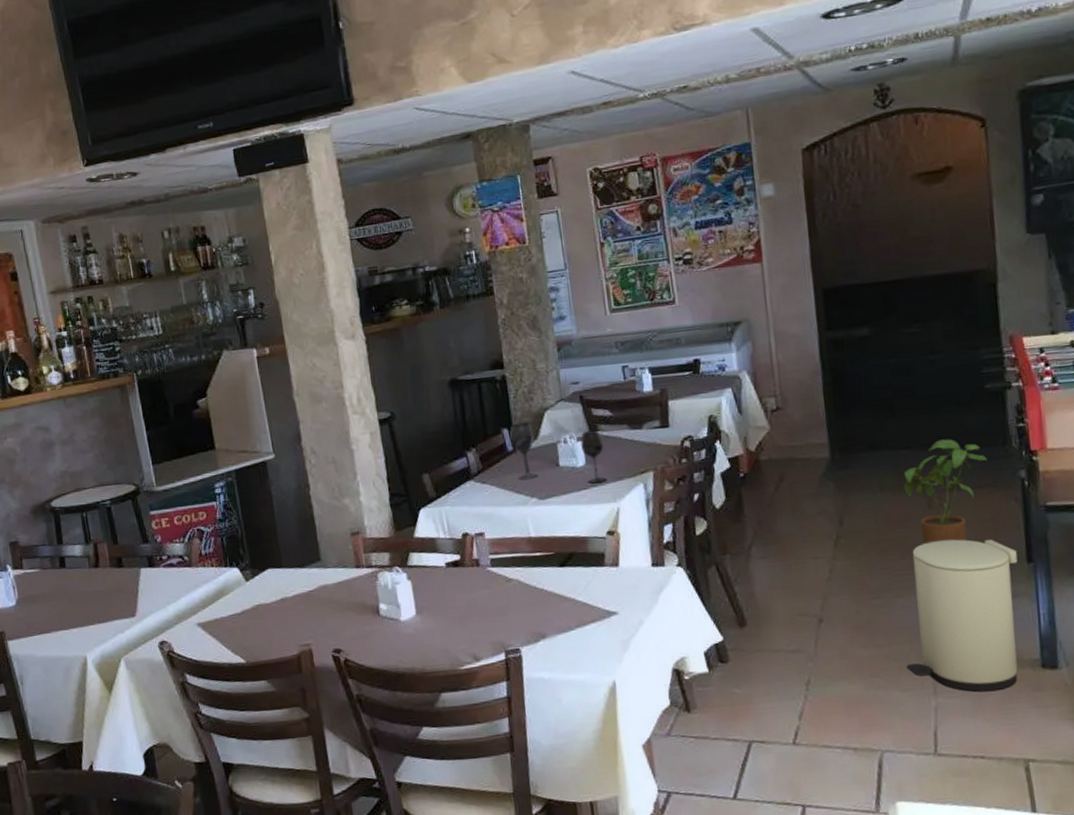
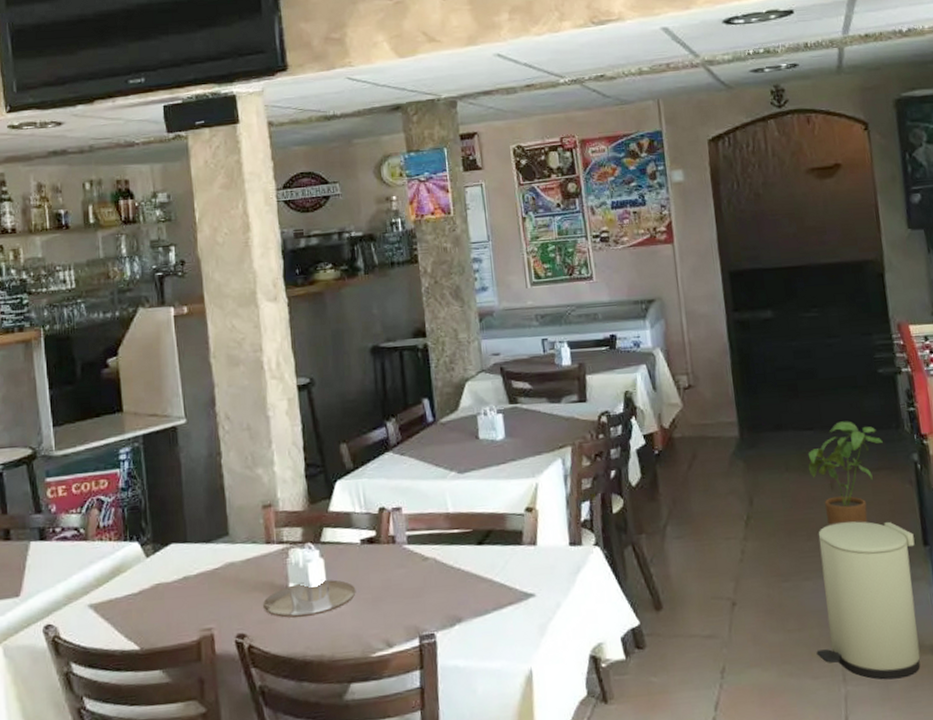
plate: none [355,600,443,635] -> present [262,580,356,618]
wine glass: present [510,422,539,481] -> none [430,392,458,453]
wine glass: present [580,429,607,484] -> none [500,401,526,458]

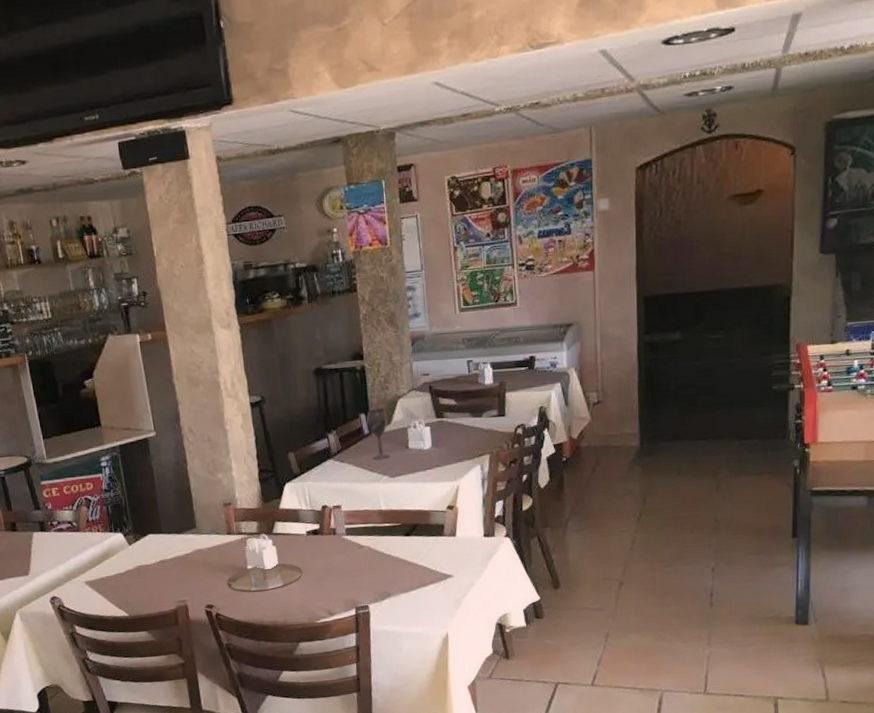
wine glass: none [430,392,458,453] -> present [367,408,390,461]
house plant: present [807,421,883,527] -> none [698,432,768,522]
pedal bin: present [816,521,921,680] -> none [688,517,785,643]

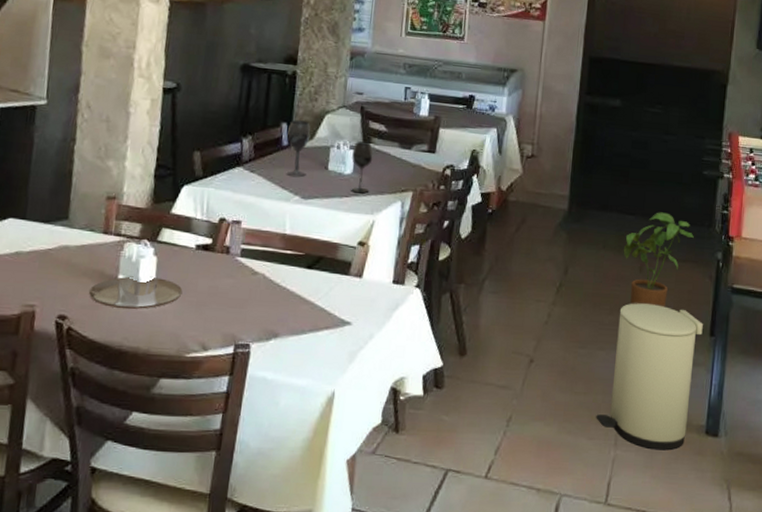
wine glass: none [427,416,450,465] -> present [351,141,374,194]
pedal bin: none [688,517,785,643] -> present [596,303,703,451]
house plant: none [698,432,768,522] -> present [623,212,694,308]

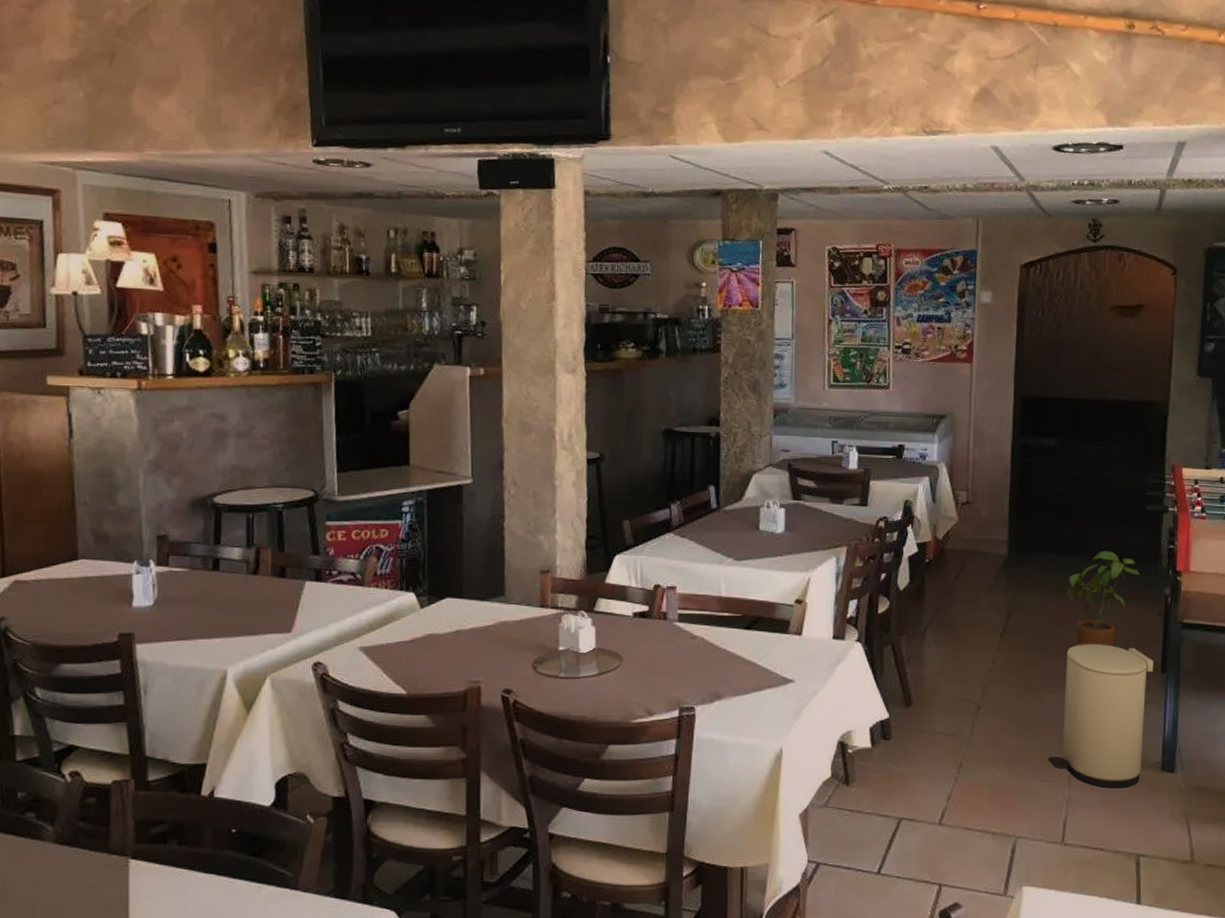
wine glass: present [286,120,311,178] -> none [716,482,739,540]
wine glass: present [351,141,374,194] -> none [781,498,804,552]

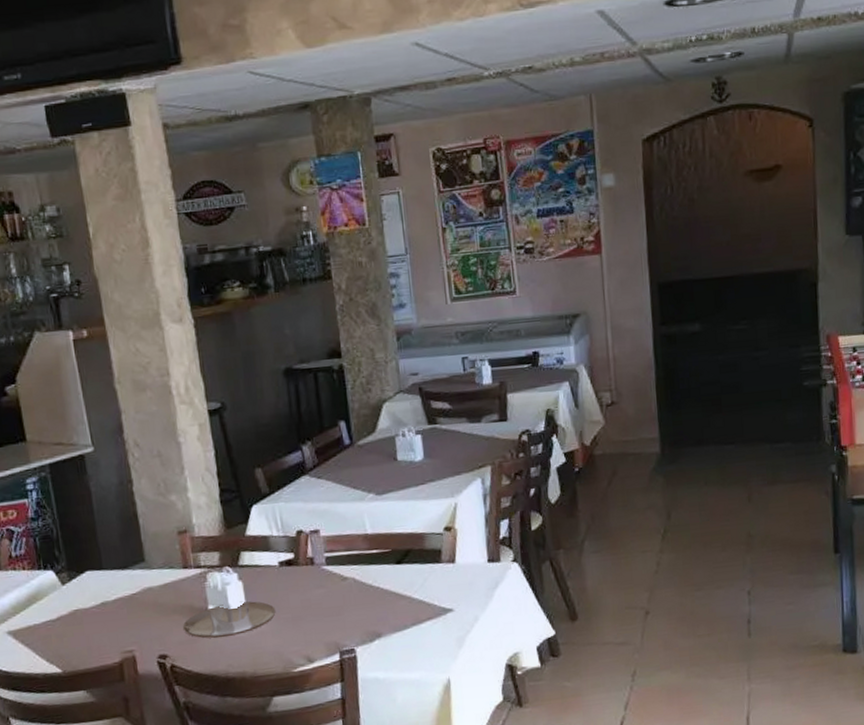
pedal bin: present [1048,644,1154,789] -> none [724,531,826,677]
house plant: present [1067,551,1140,647] -> none [727,434,803,538]

